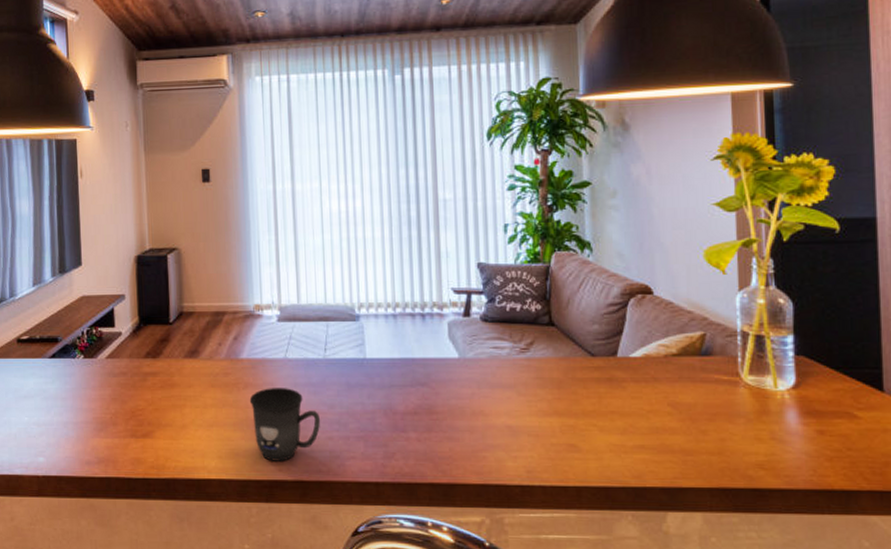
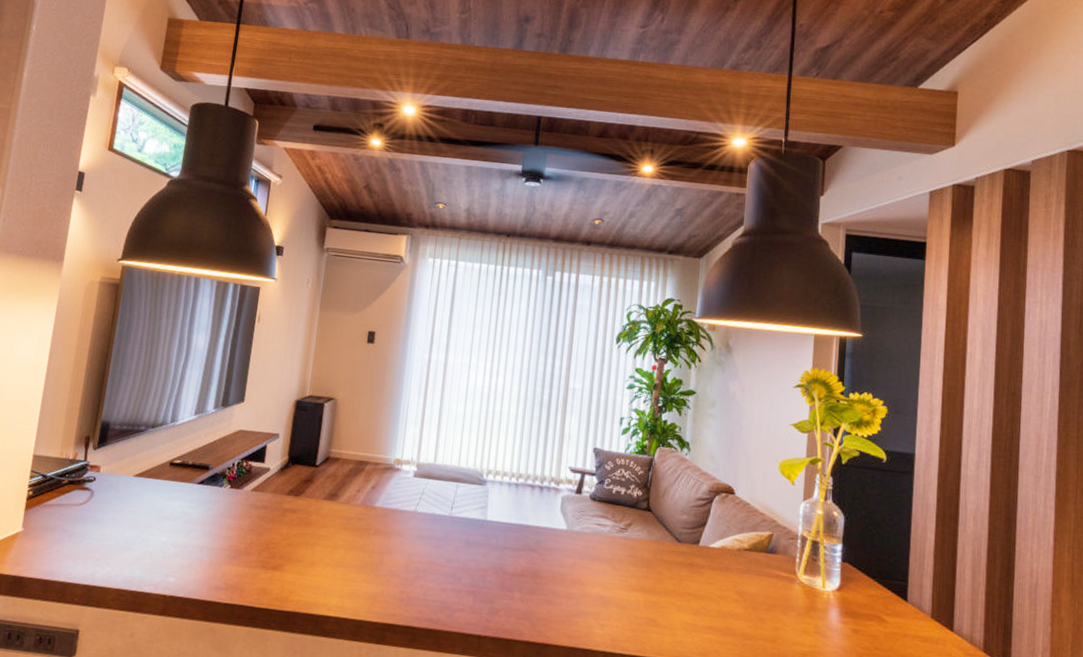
mug: present [249,388,321,461] -> none [376,536,438,607]

